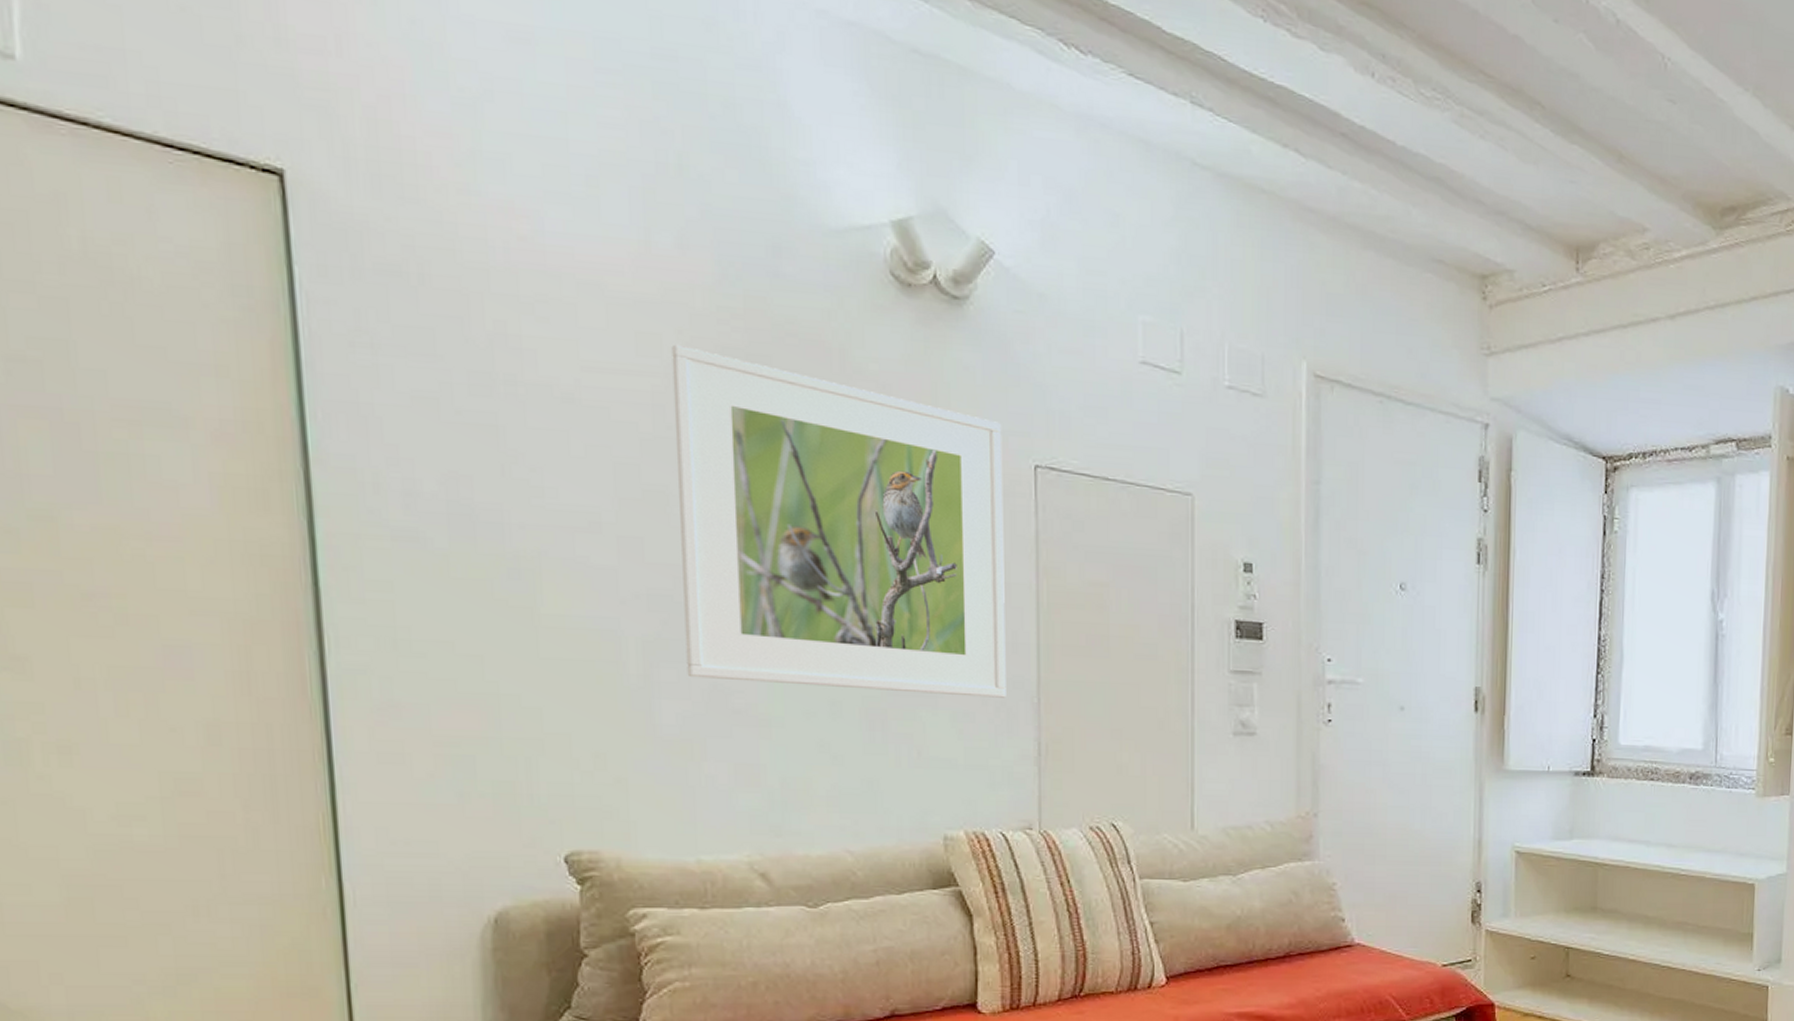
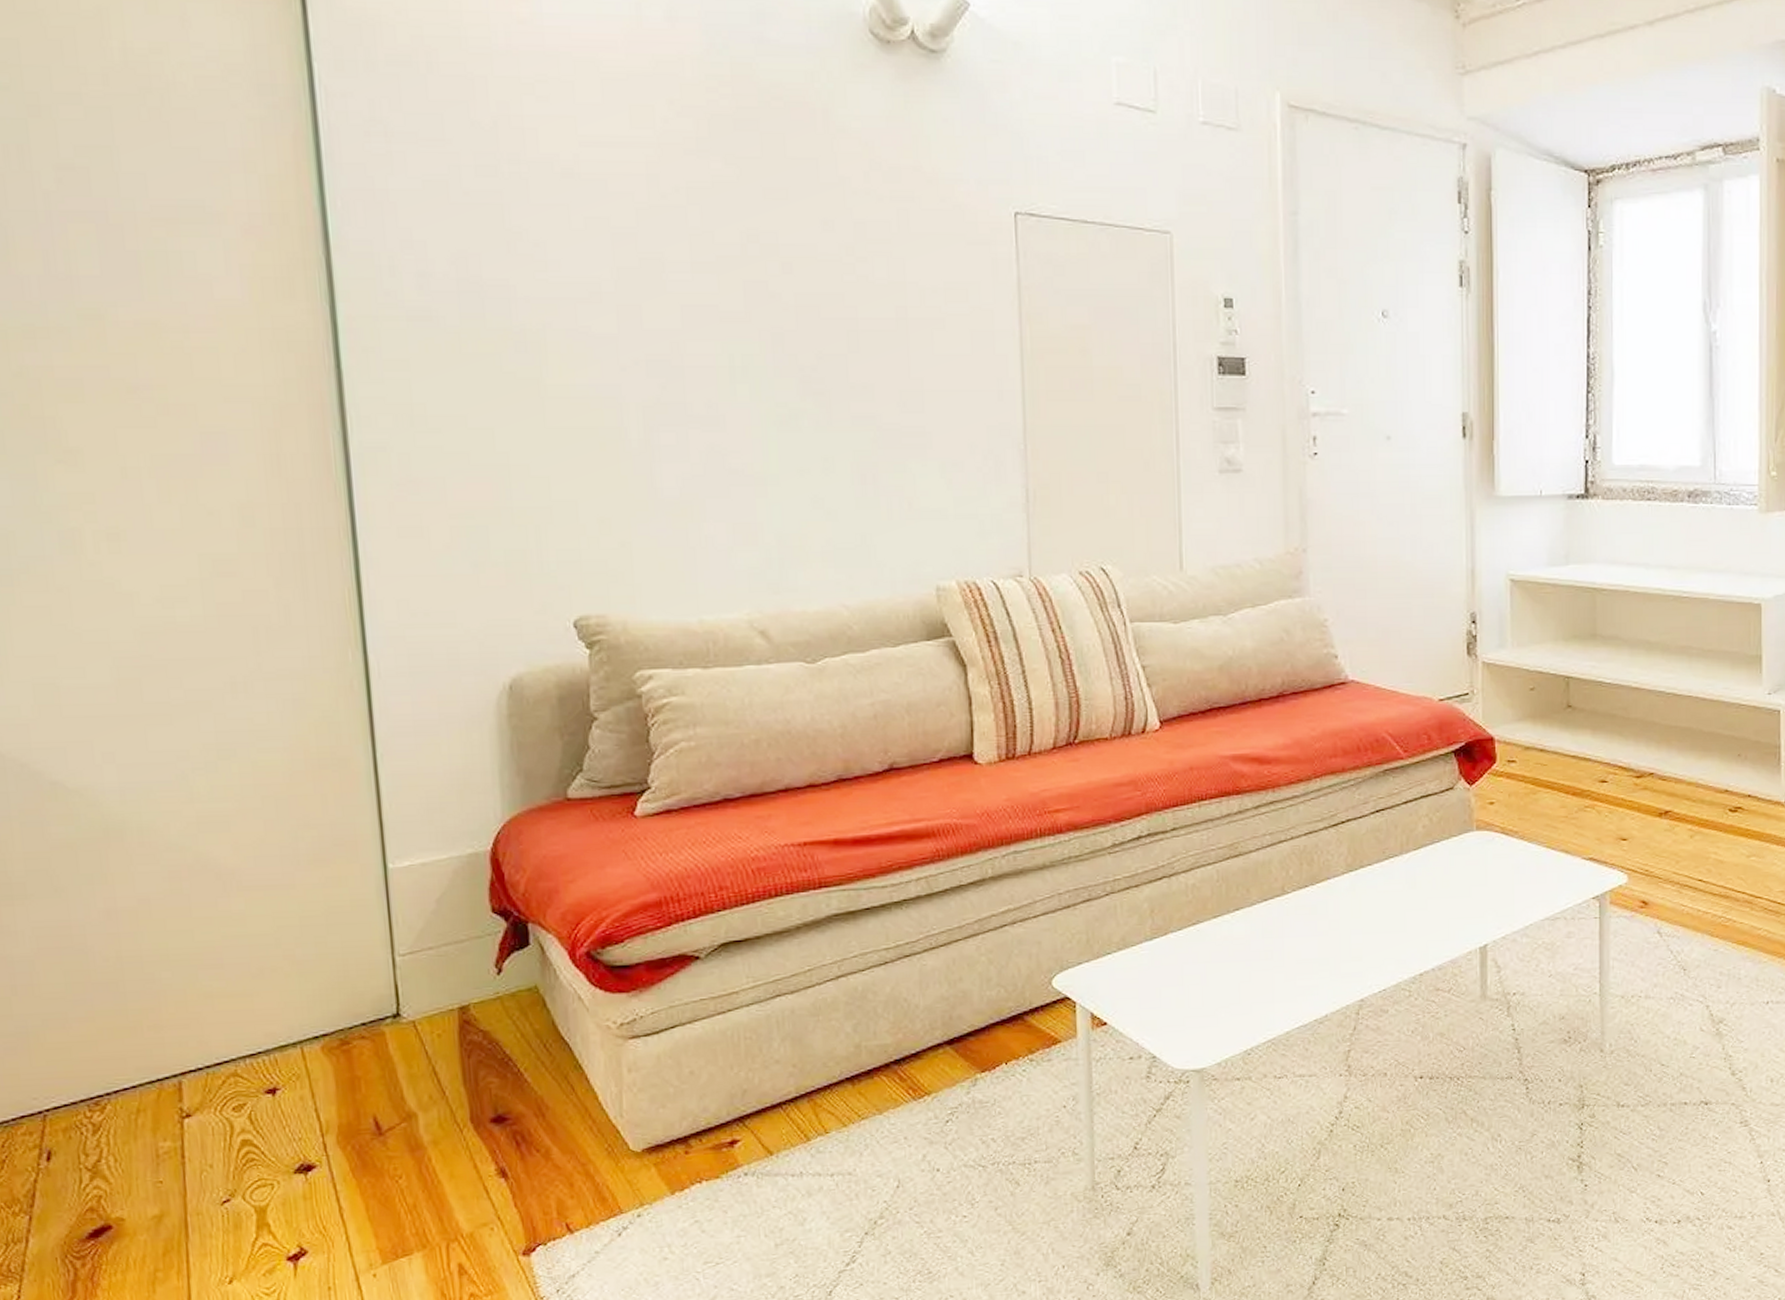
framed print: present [671,344,1006,698] -> none [663,114,993,446]

